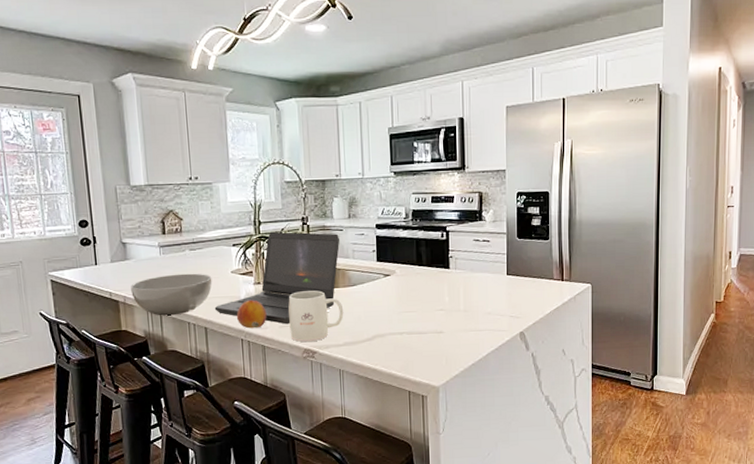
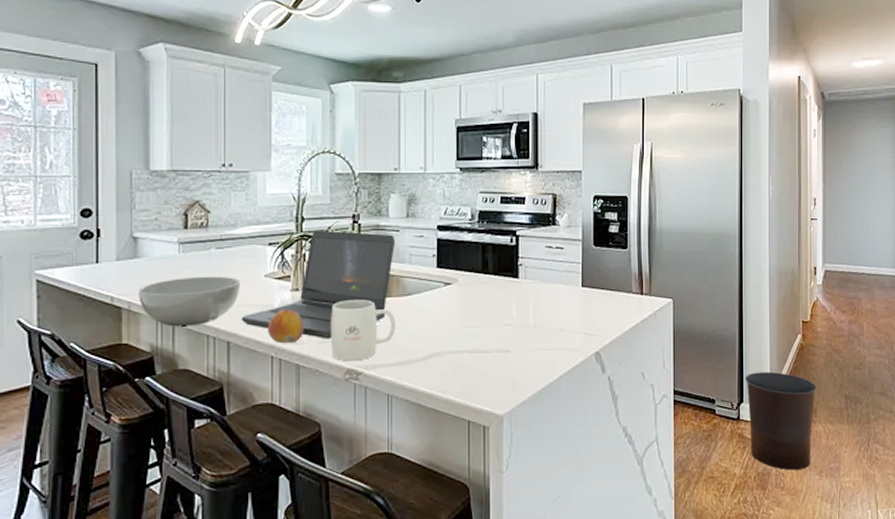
waste bin: none [659,347,728,434] -> present [745,371,817,470]

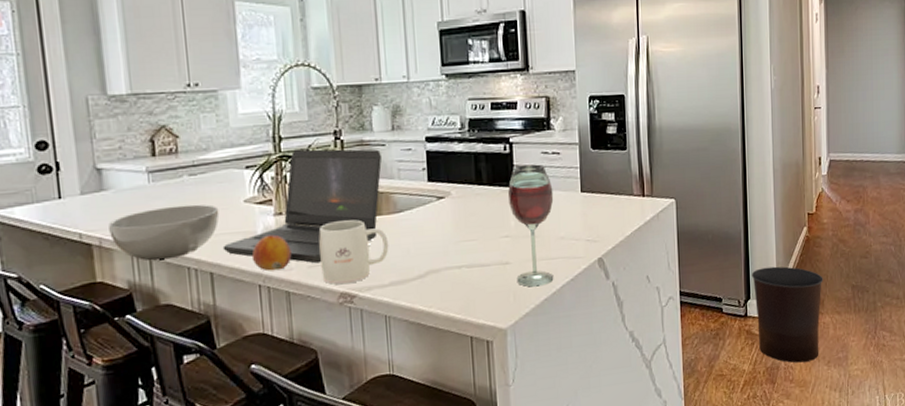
wineglass: none [511,257,555,376] -> present [507,164,554,287]

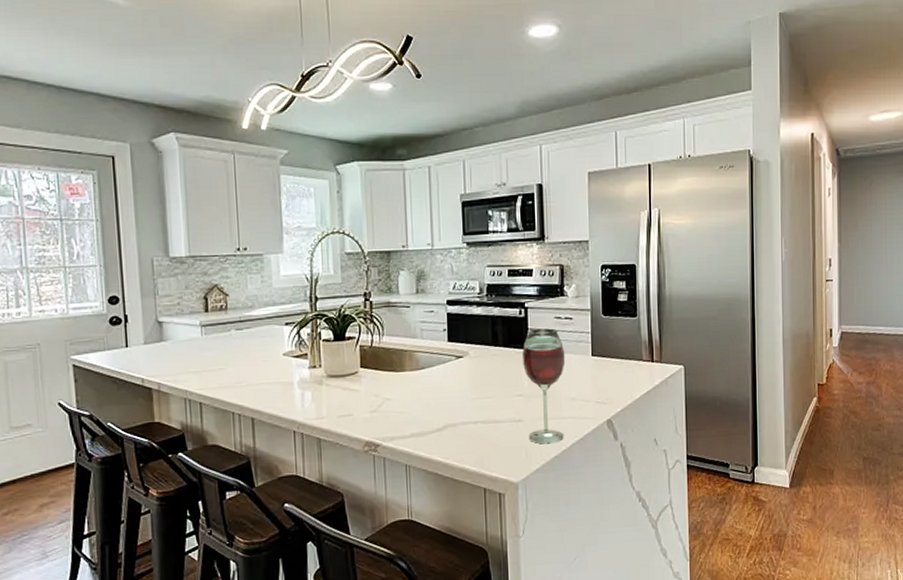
bowl: present [108,204,220,261] -> none [166,356,261,406]
laptop computer: present [222,149,382,264] -> none [263,308,406,414]
fruit: present [252,234,292,271] -> none [289,385,323,419]
mug: present [318,219,389,285] -> none [347,375,411,434]
waste bin: present [751,266,823,363] -> none [759,435,833,532]

